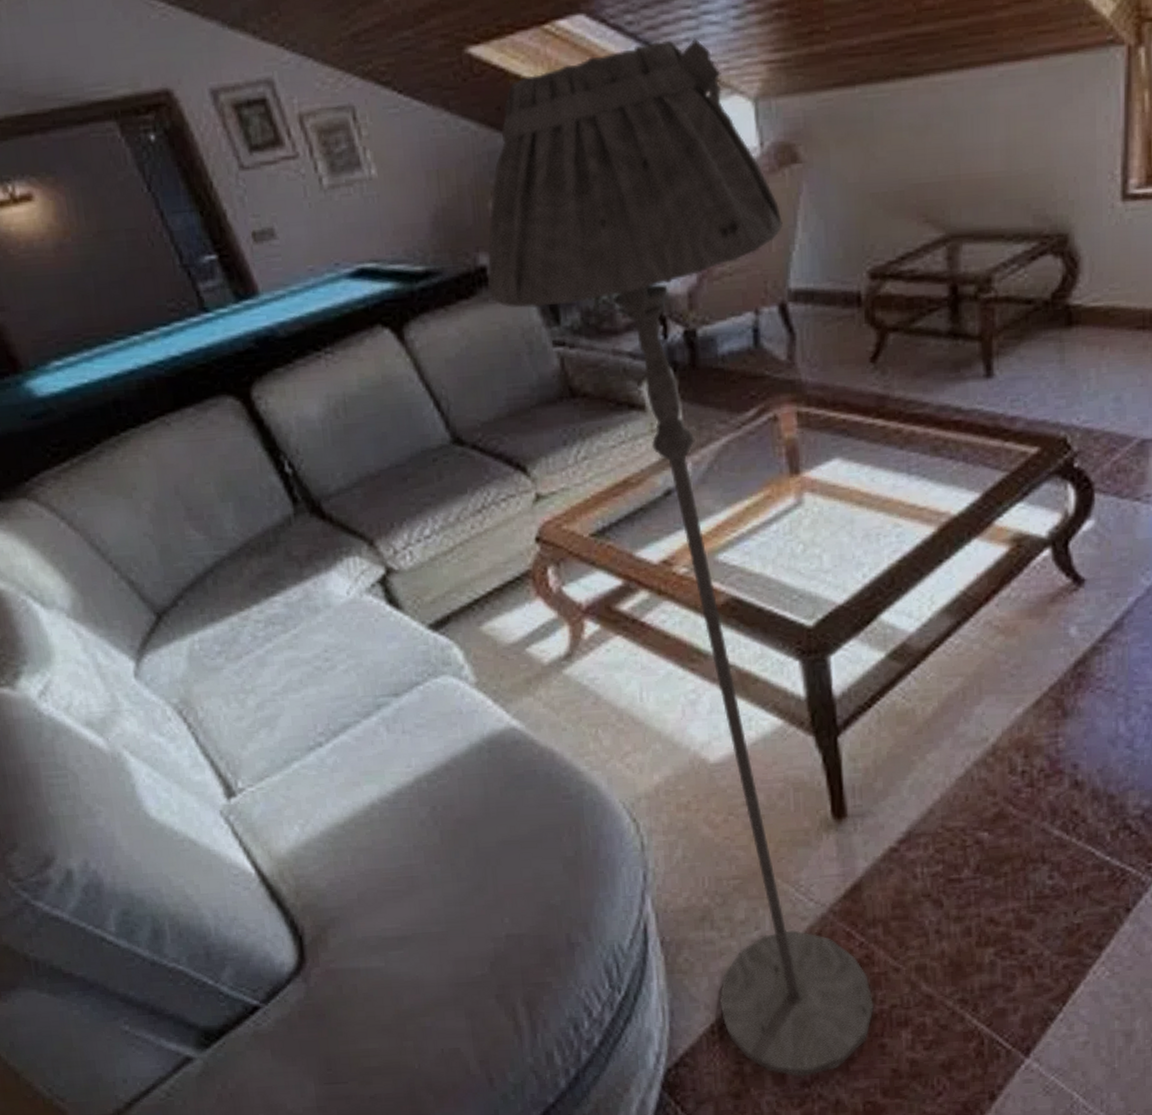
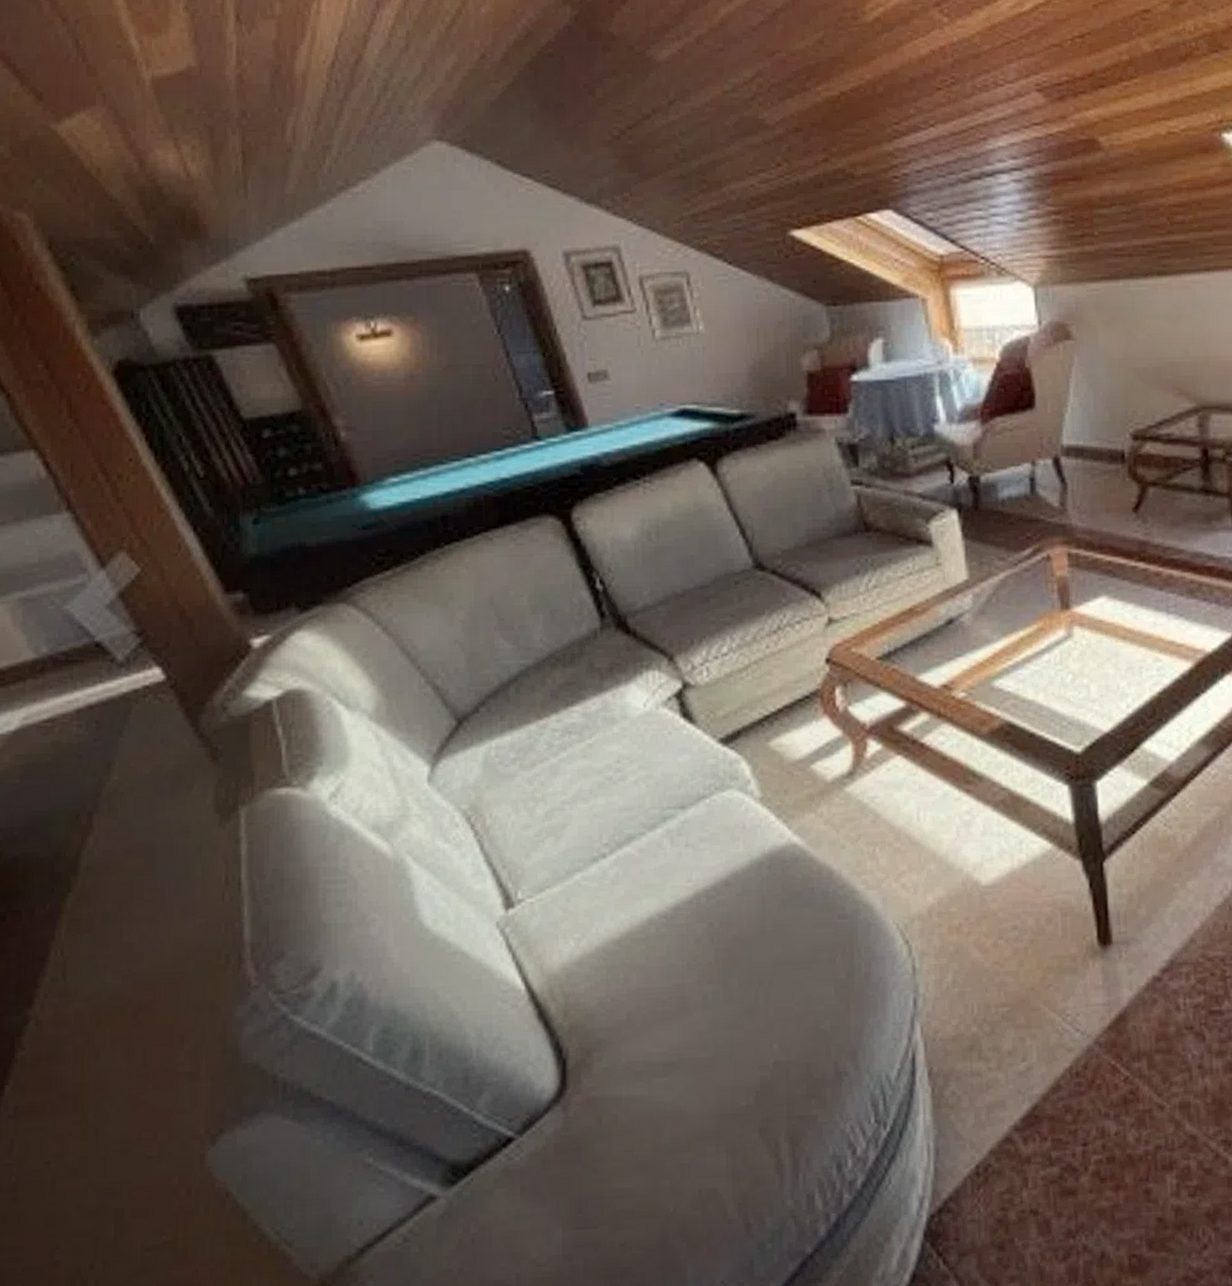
floor lamp: present [486,39,874,1077] -> none [795,234,1139,1226]

